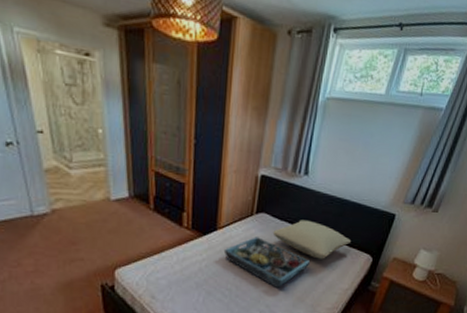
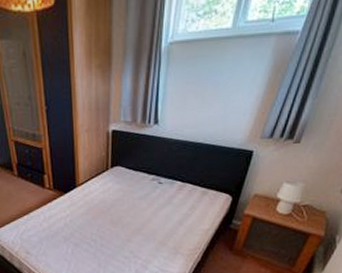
serving tray: present [223,237,311,289] -> none [85,189,169,236]
pillow: present [273,220,352,259] -> none [129,168,209,204]

